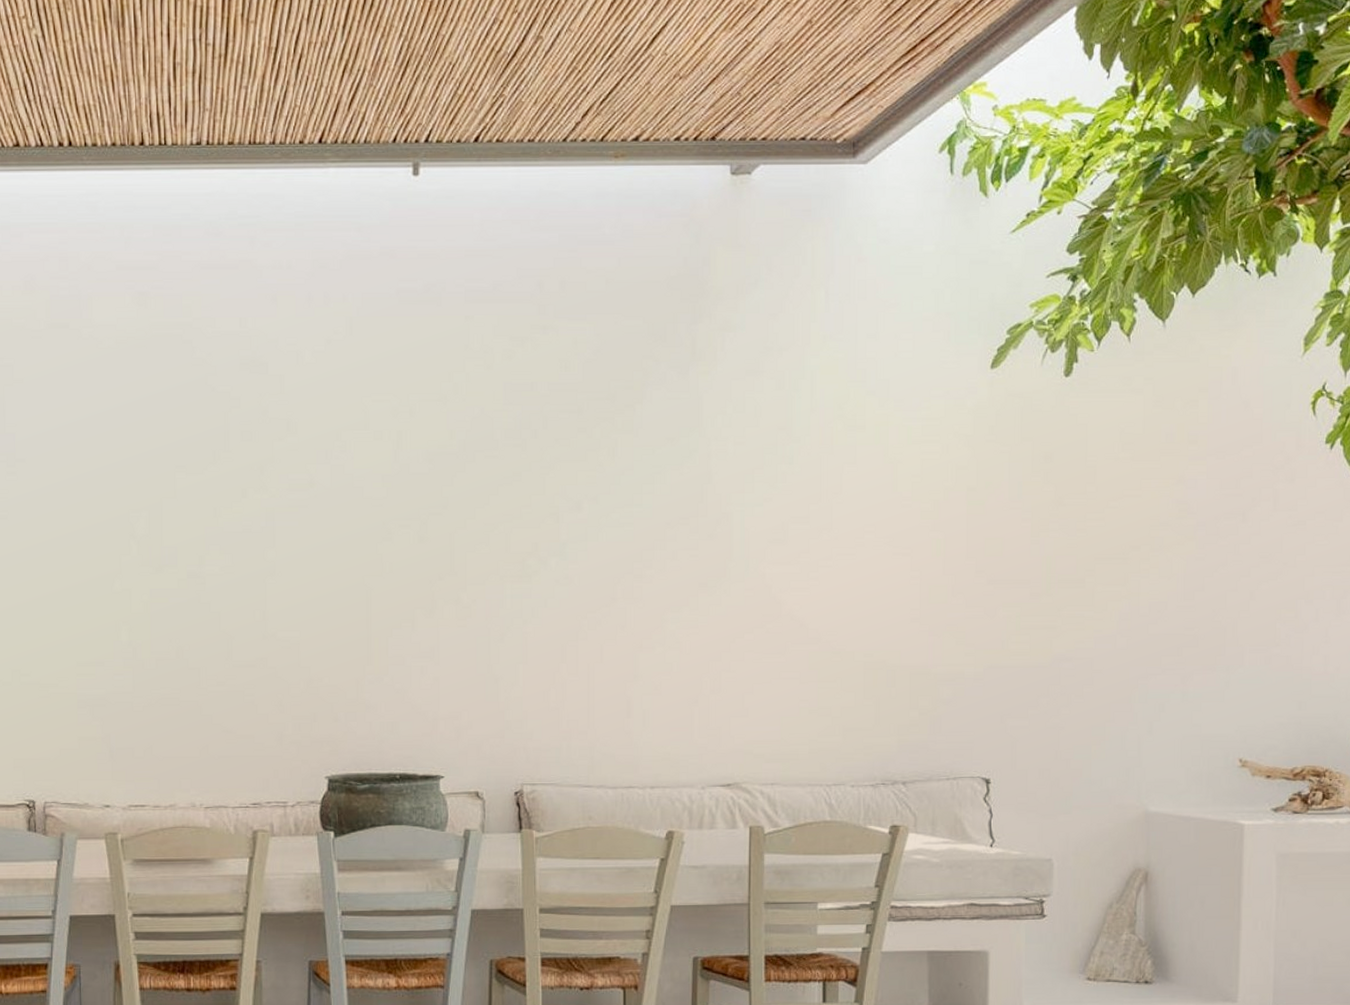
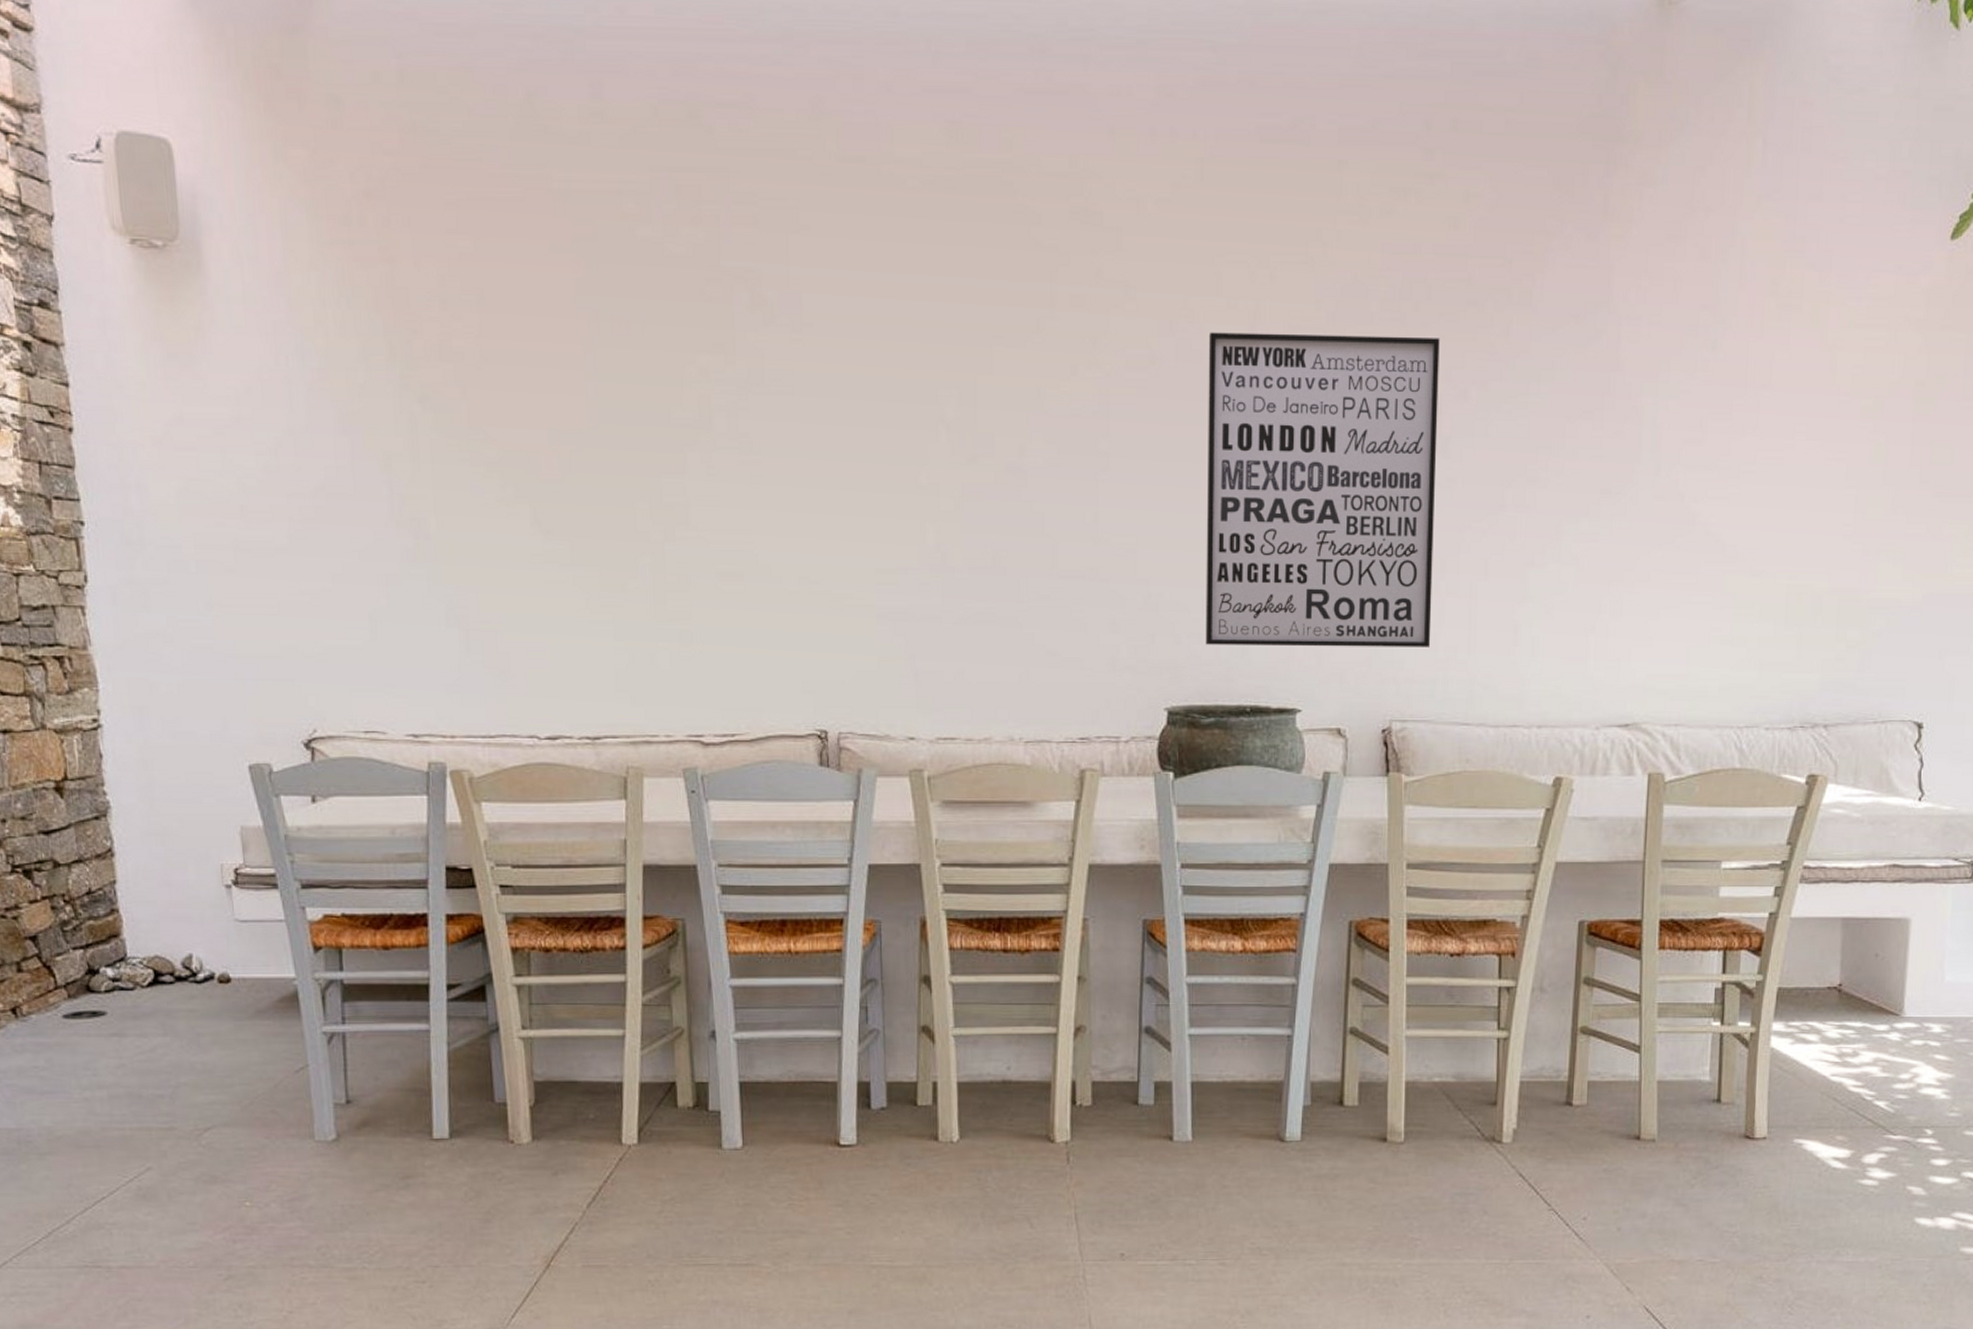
wall art: none [358,459,556,722] -> present [1205,332,1440,647]

